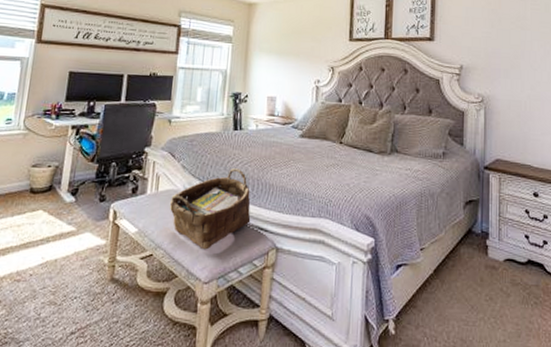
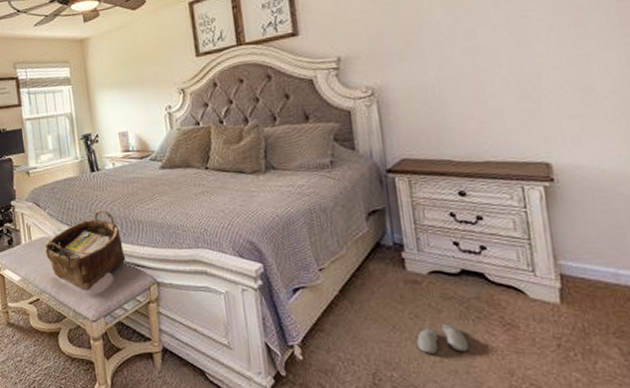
slippers: none [488,306,526,335] -> present [417,323,469,355]

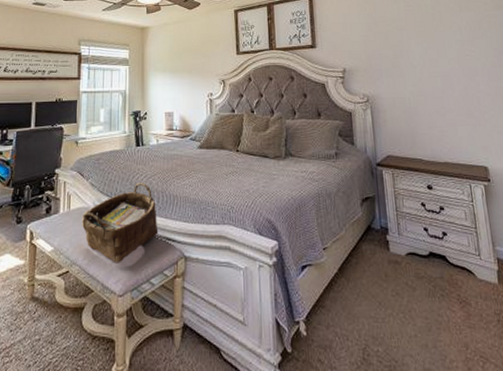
slippers: present [417,323,469,355] -> none [397,300,436,330]

